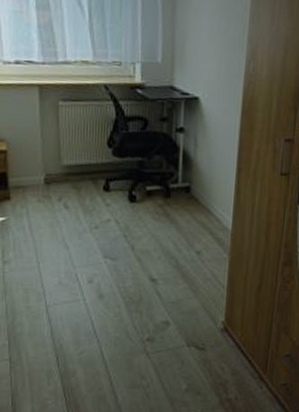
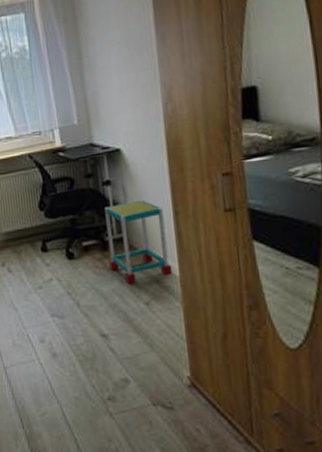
side table: none [169,152,228,233] -> present [105,199,173,285]

